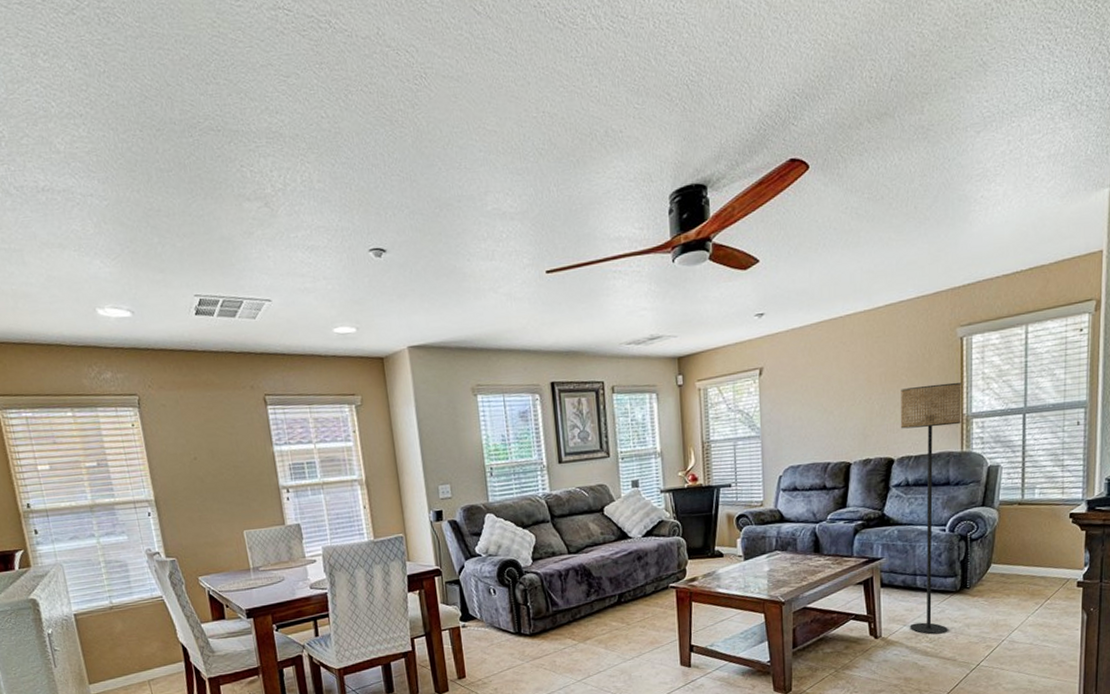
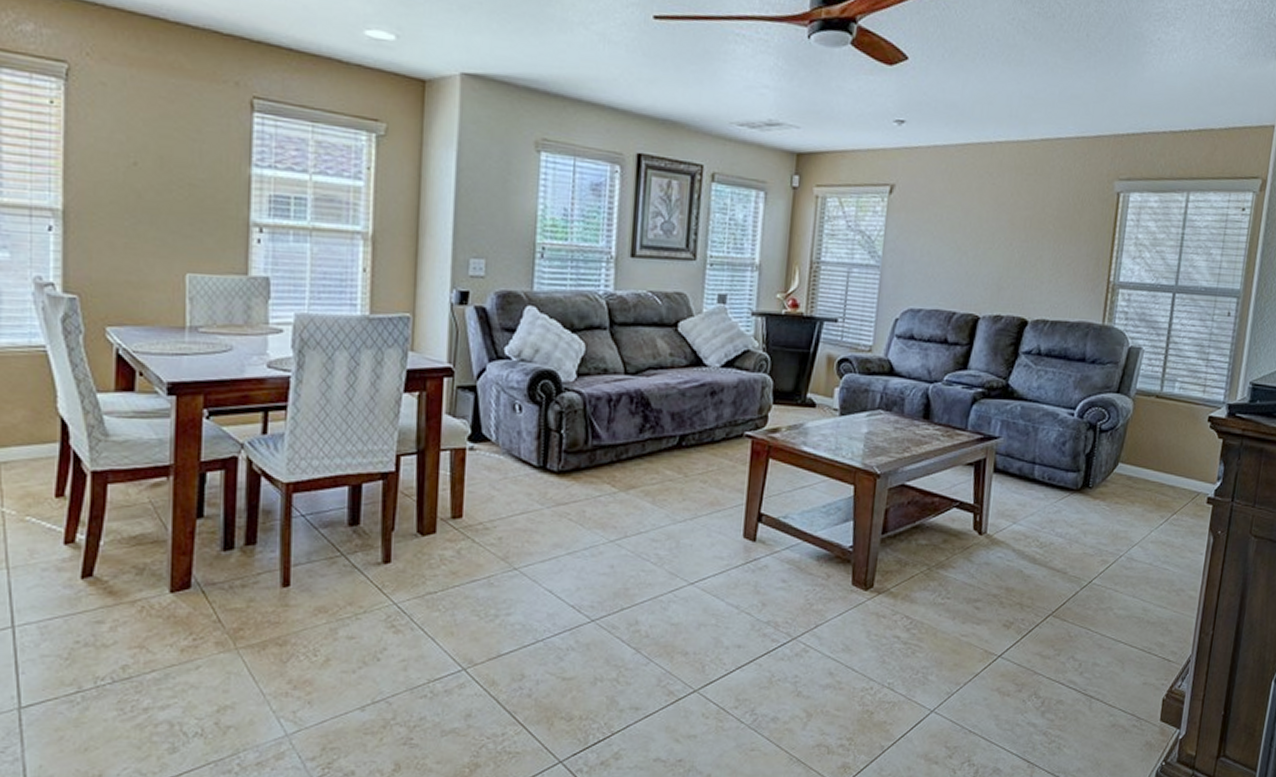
floor lamp: present [900,382,962,635] -> none [1019,239,1112,539]

